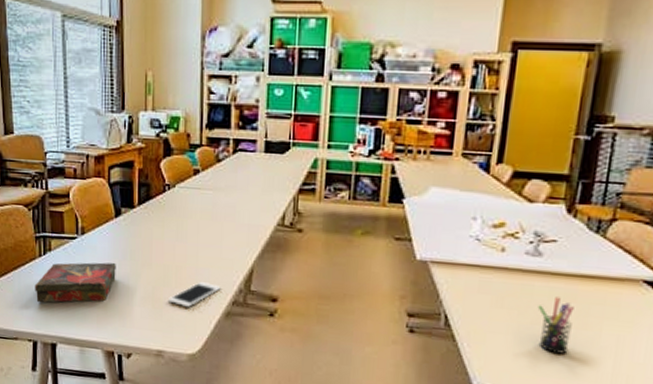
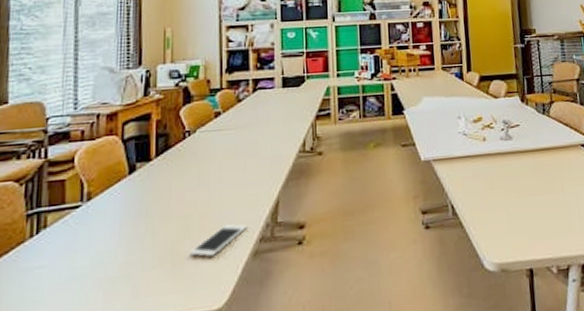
book: present [35,262,116,303] -> none [20,226,129,296]
pen holder: present [538,297,574,354] -> none [517,170,546,219]

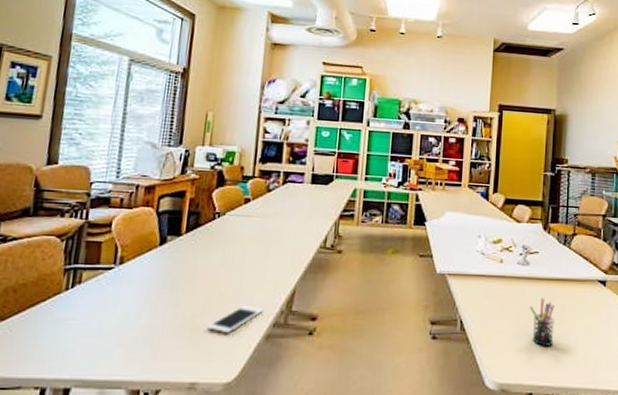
pen holder: none [517,170,546,219] -> present [529,298,555,346]

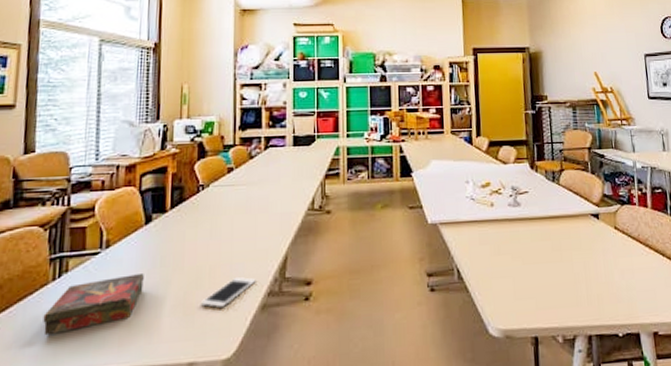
book: none [53,292,155,343] -> present [43,274,144,336]
pen holder: present [529,298,555,346] -> none [525,237,553,287]

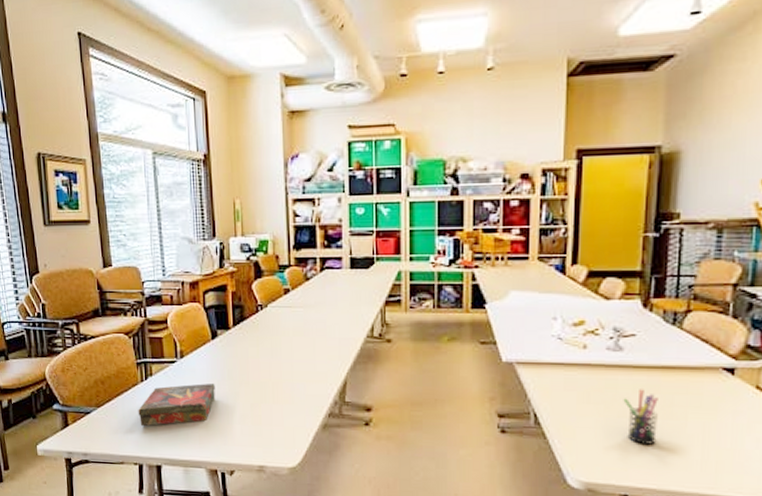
cell phone: present [200,277,256,308] -> none [266,397,317,422]
pen holder: none [525,237,553,287] -> present [623,389,658,445]

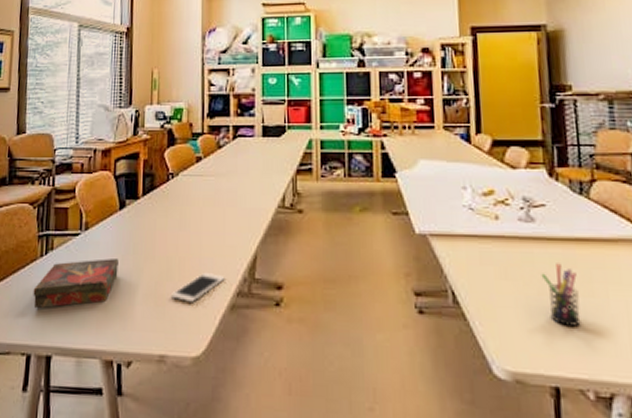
cell phone: none [266,397,317,422] -> present [170,273,225,302]

